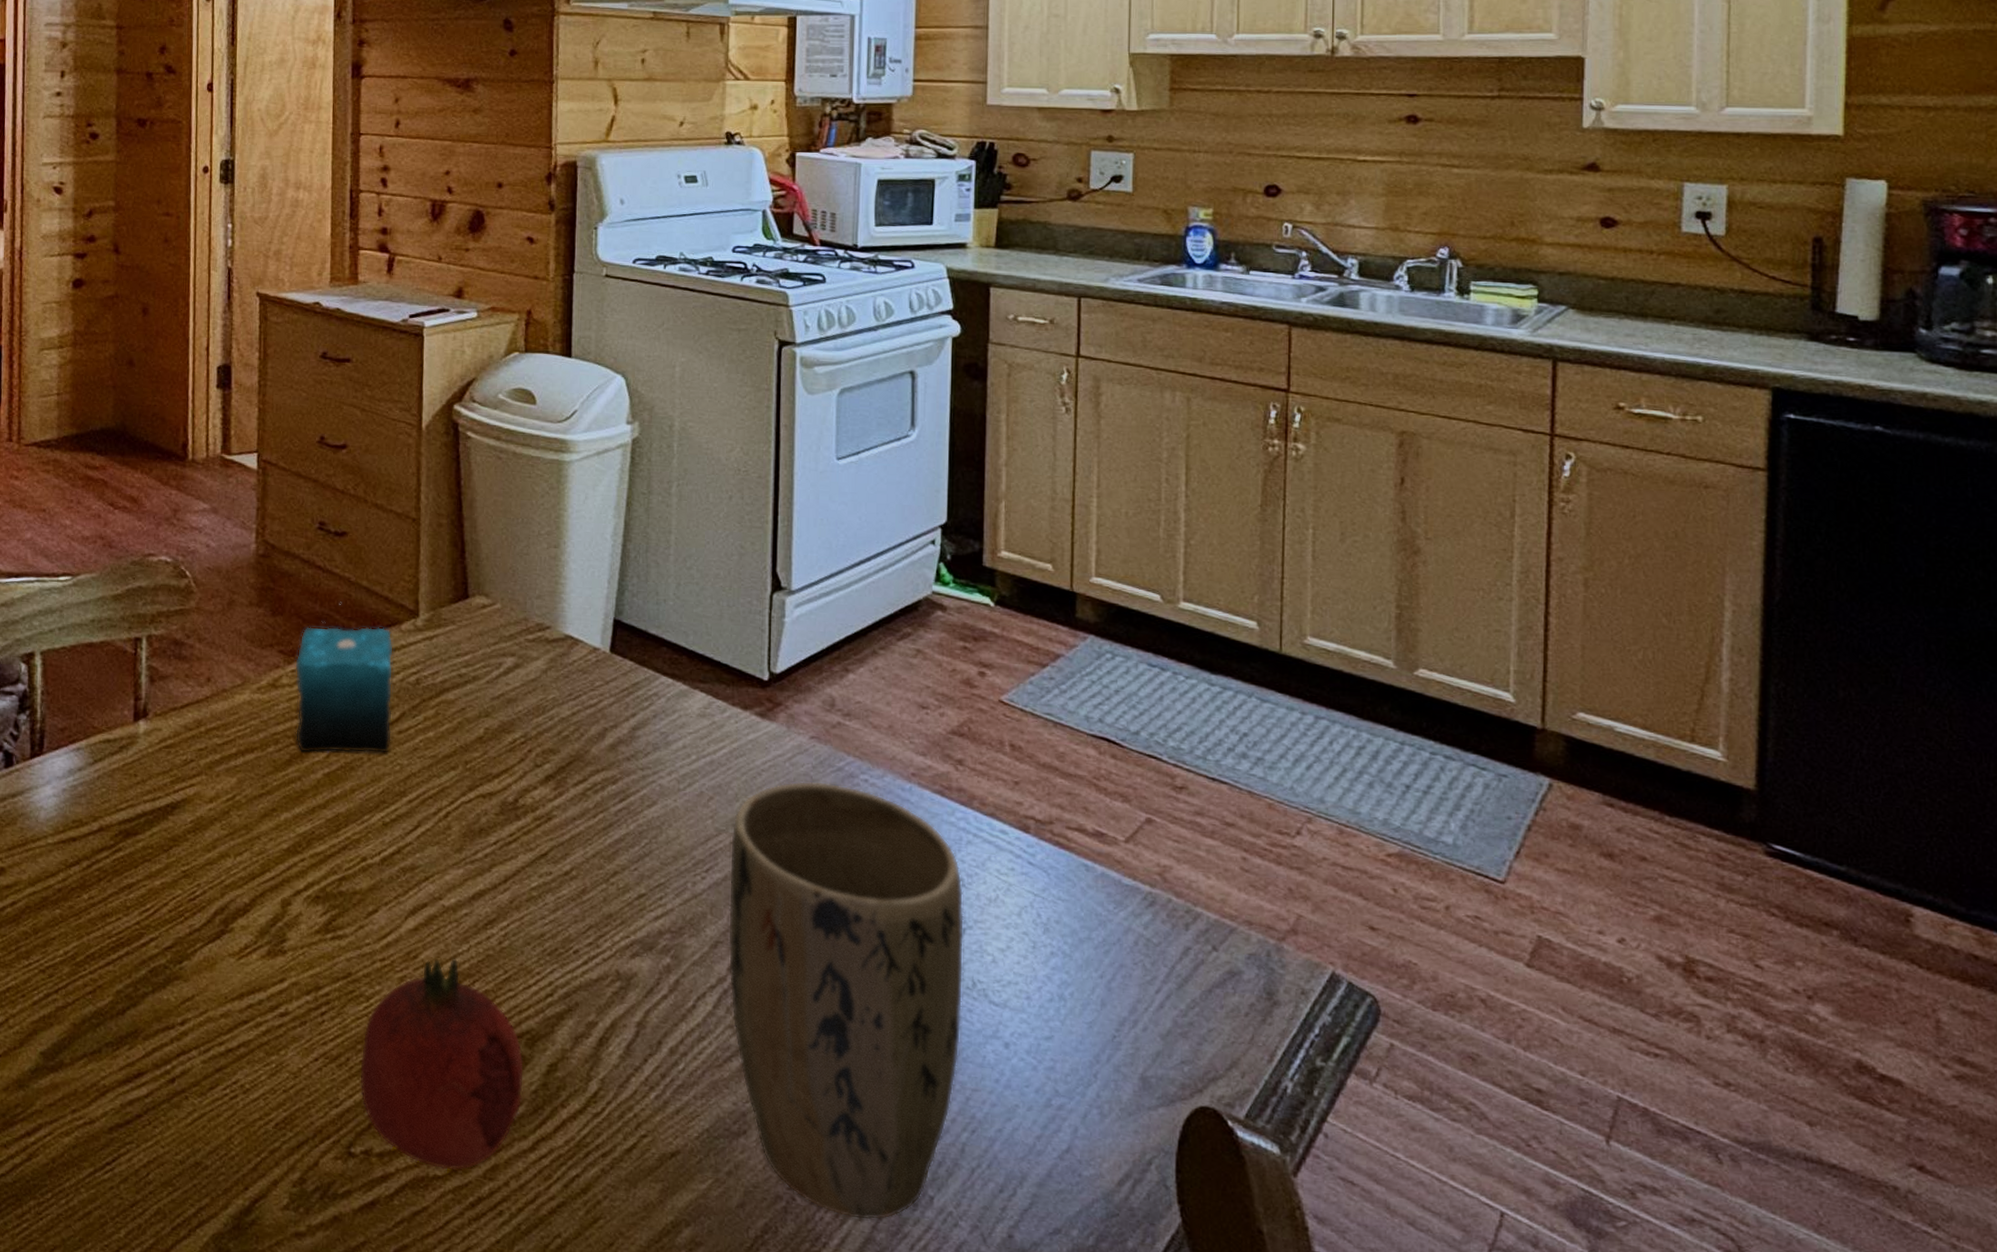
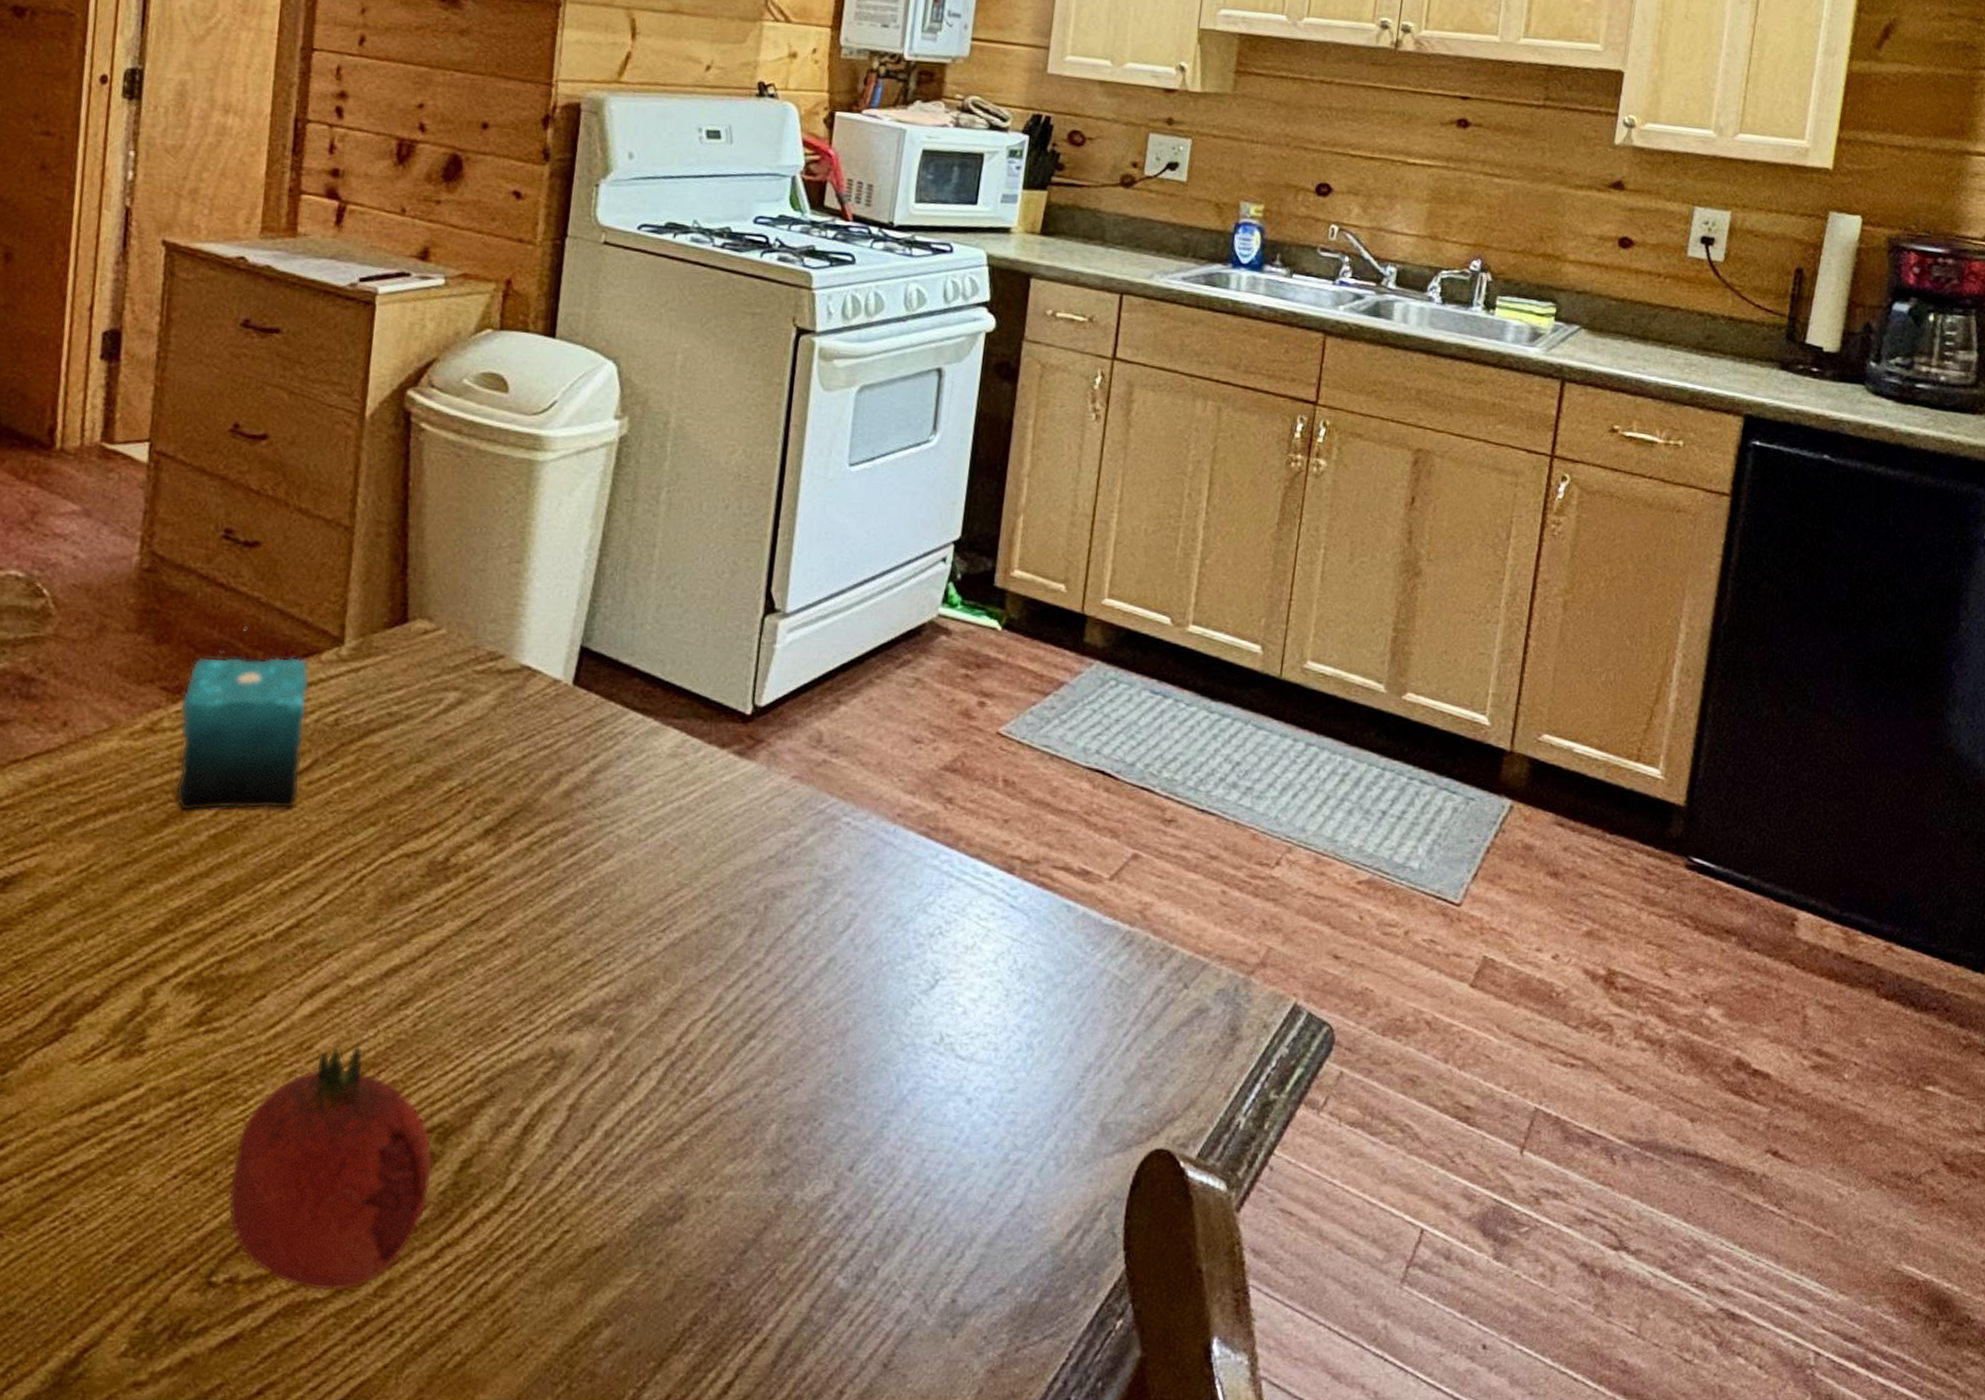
plant pot: present [728,780,965,1220] -> none [677,825,941,1300]

